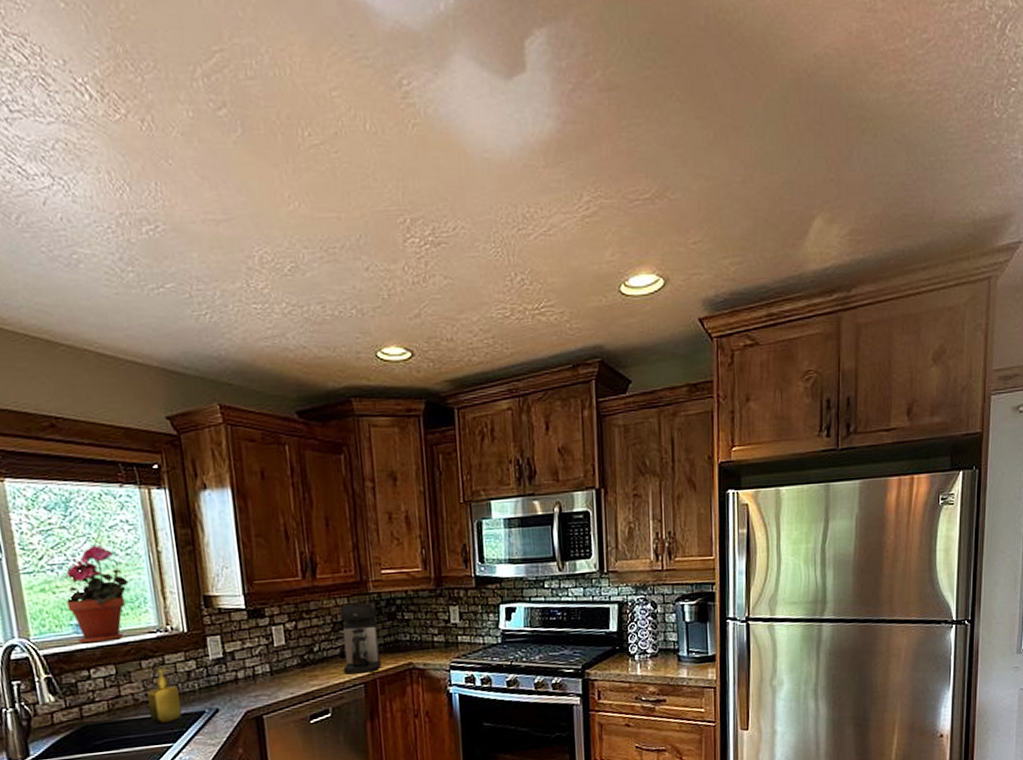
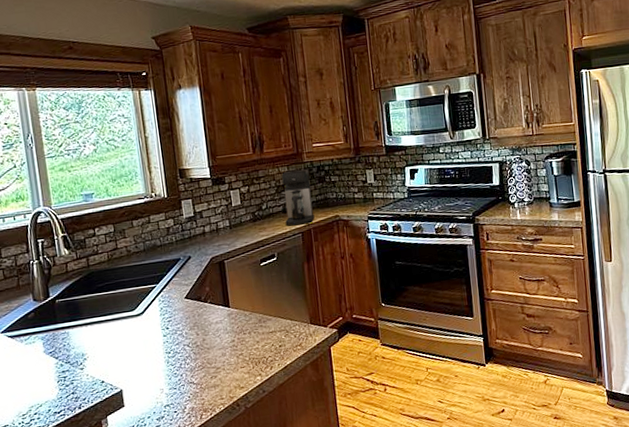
potted plant: present [66,544,130,645] -> none [78,134,125,210]
soap dispenser: present [147,667,182,724] -> none [137,225,163,269]

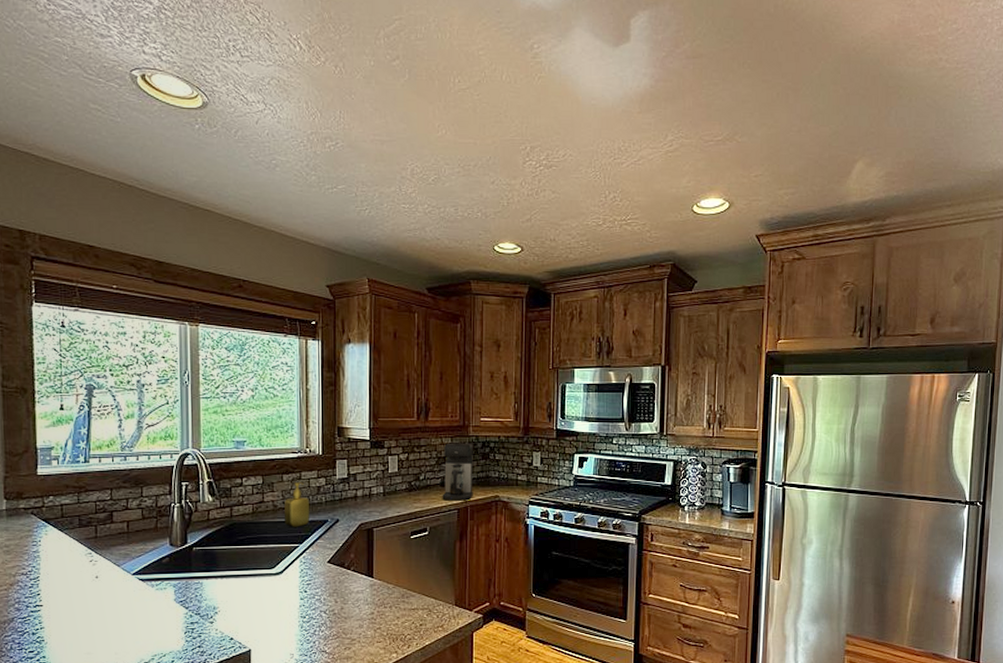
soap dispenser: none [137,225,163,269] -> present [284,481,309,527]

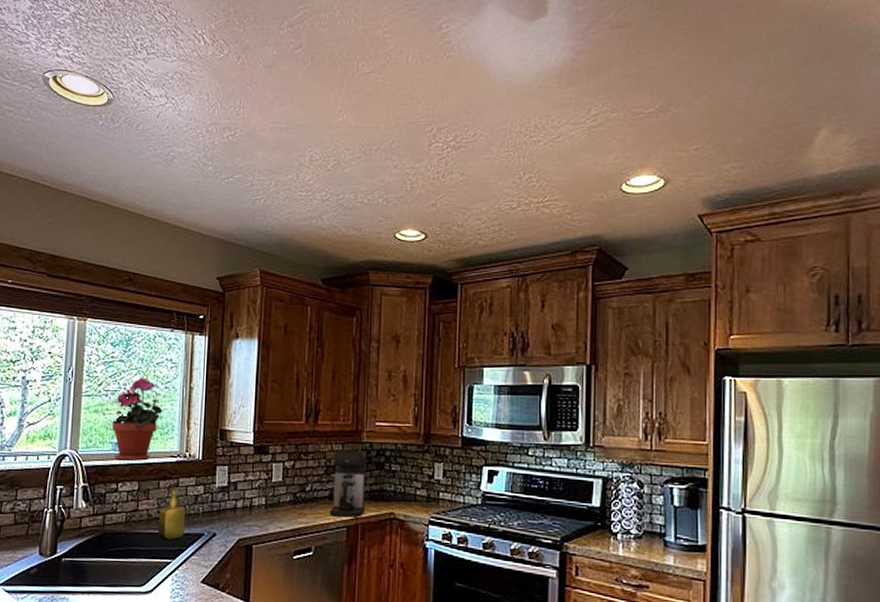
potted plant: none [232,380,283,458] -> present [112,377,164,462]

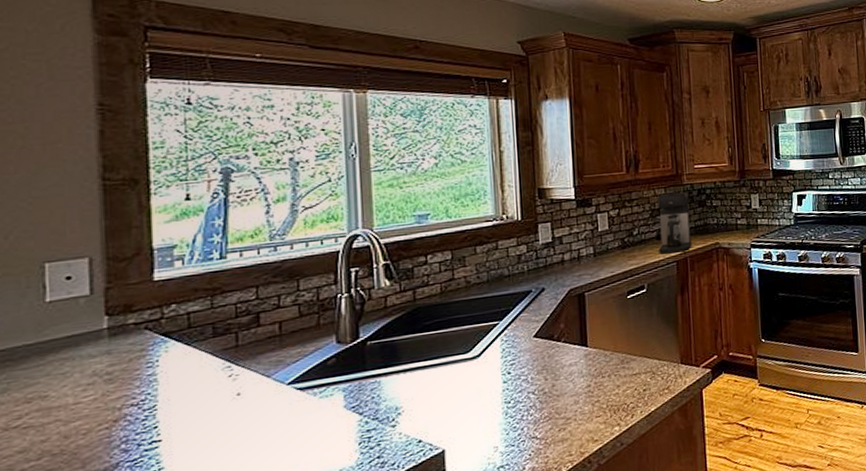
potted plant: present [112,377,164,462] -> none [412,146,473,234]
soap dispenser: present [158,488,185,540] -> none [479,252,510,304]

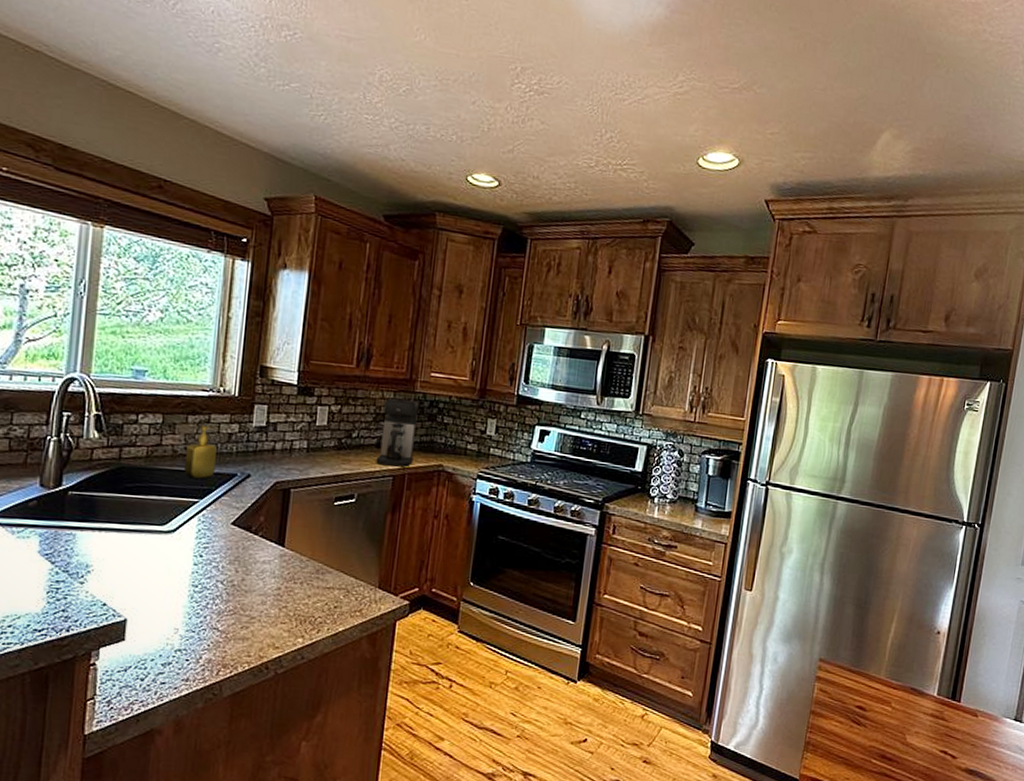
soap dispenser: none [479,252,510,304] -> present [184,424,217,479]

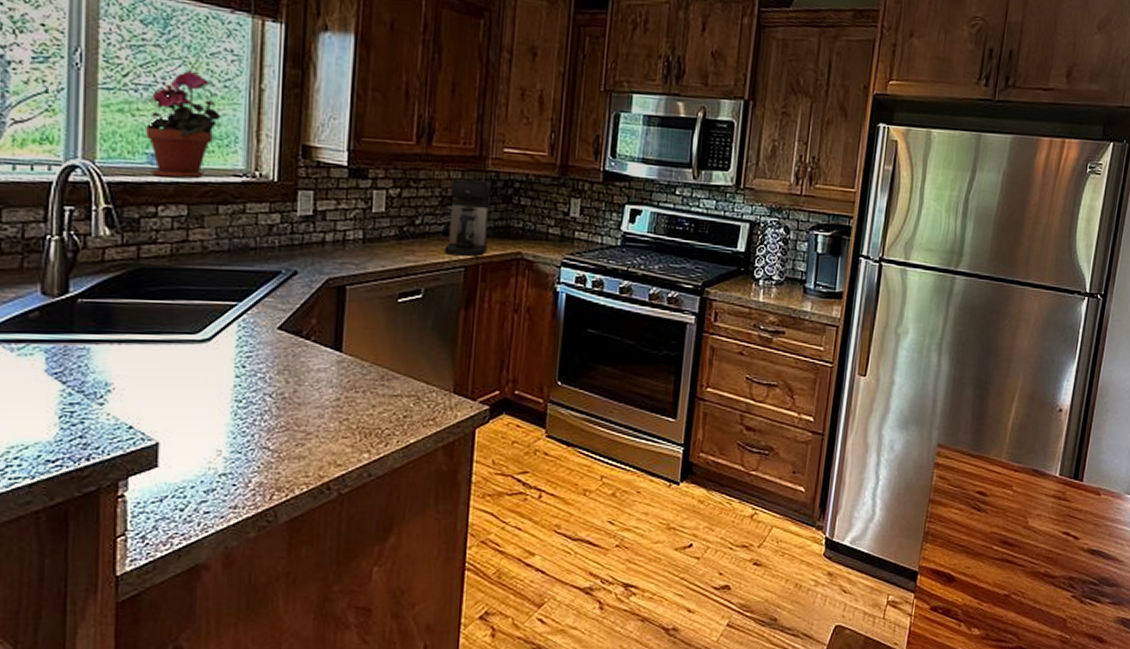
potted plant: none [132,300,196,393] -> present [146,70,223,180]
soap dispenser: present [184,424,217,479] -> none [218,215,255,279]

